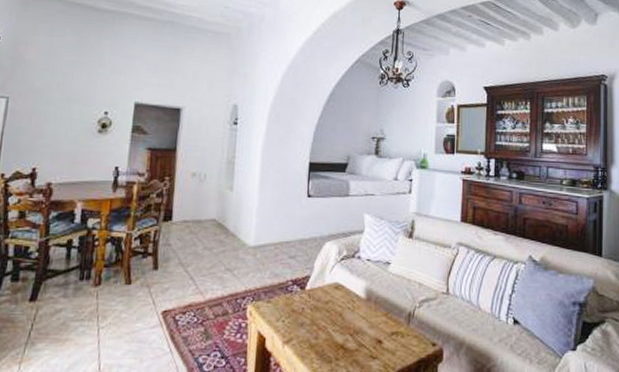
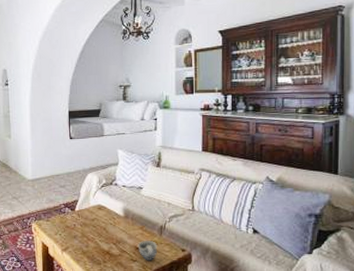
cup: none [379,330,404,359] -> present [138,240,158,261]

